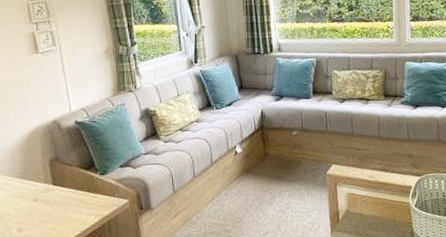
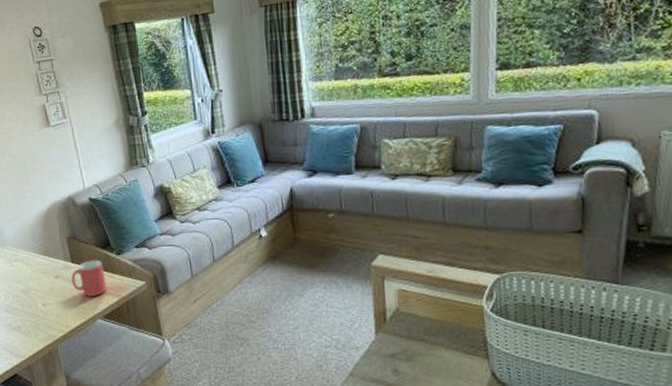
mug: none [50,181,89,218] -> present [70,259,107,297]

